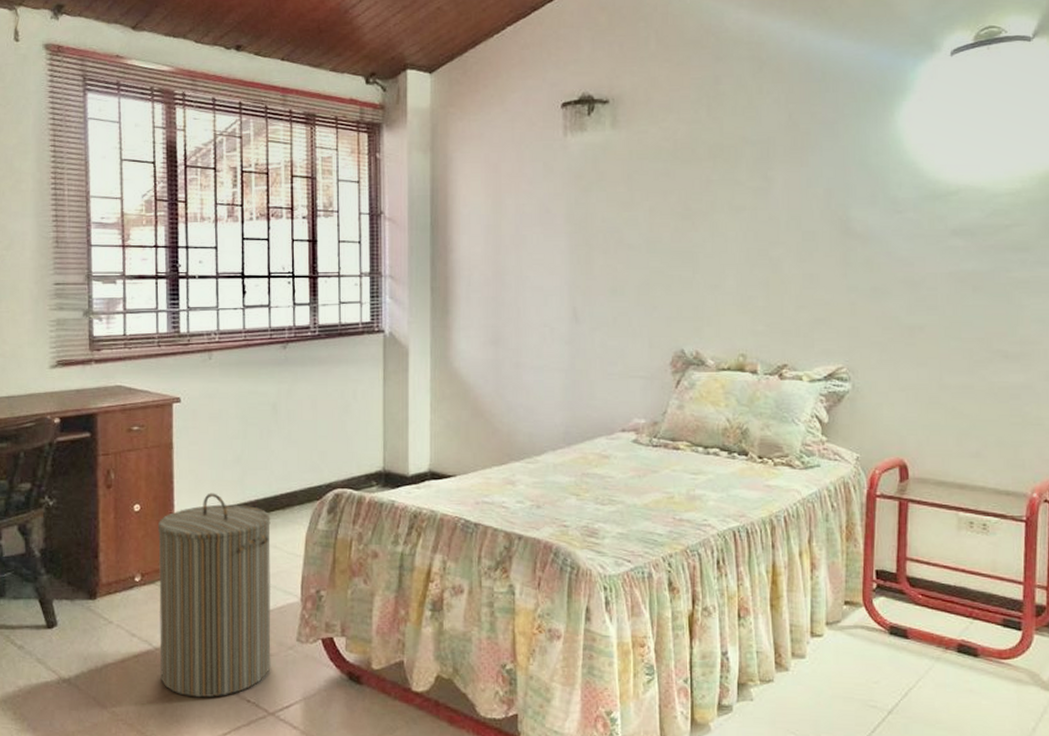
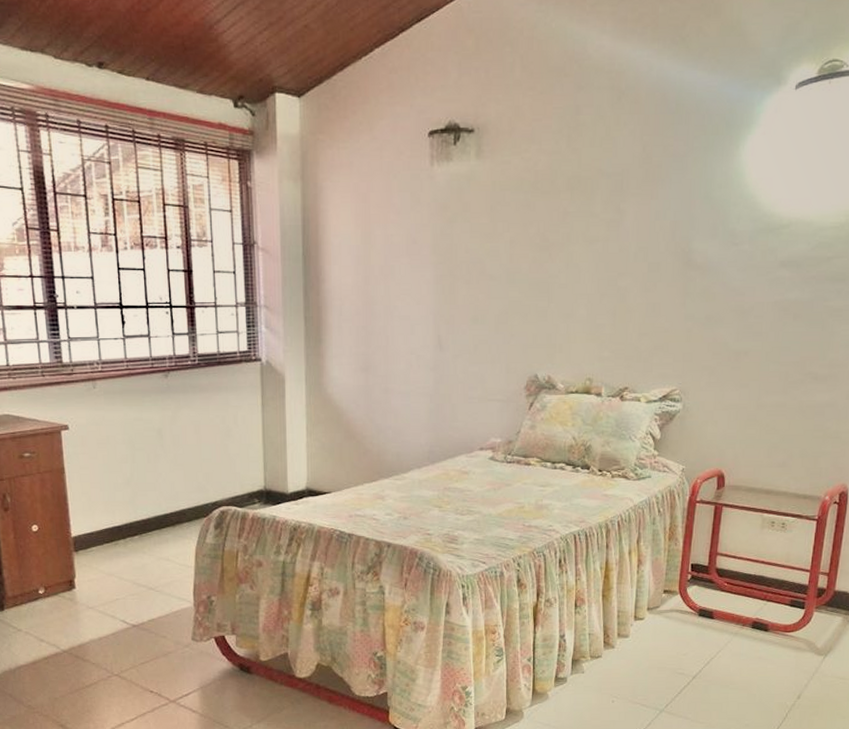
laundry hamper: present [158,493,271,698] -> none [57,513,170,691]

